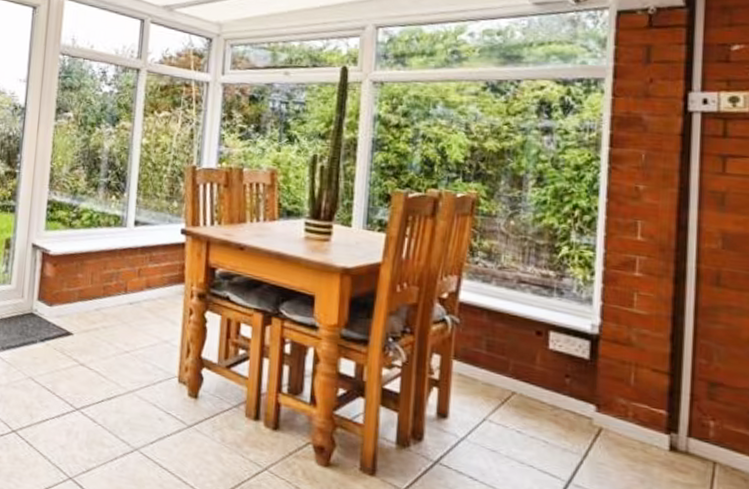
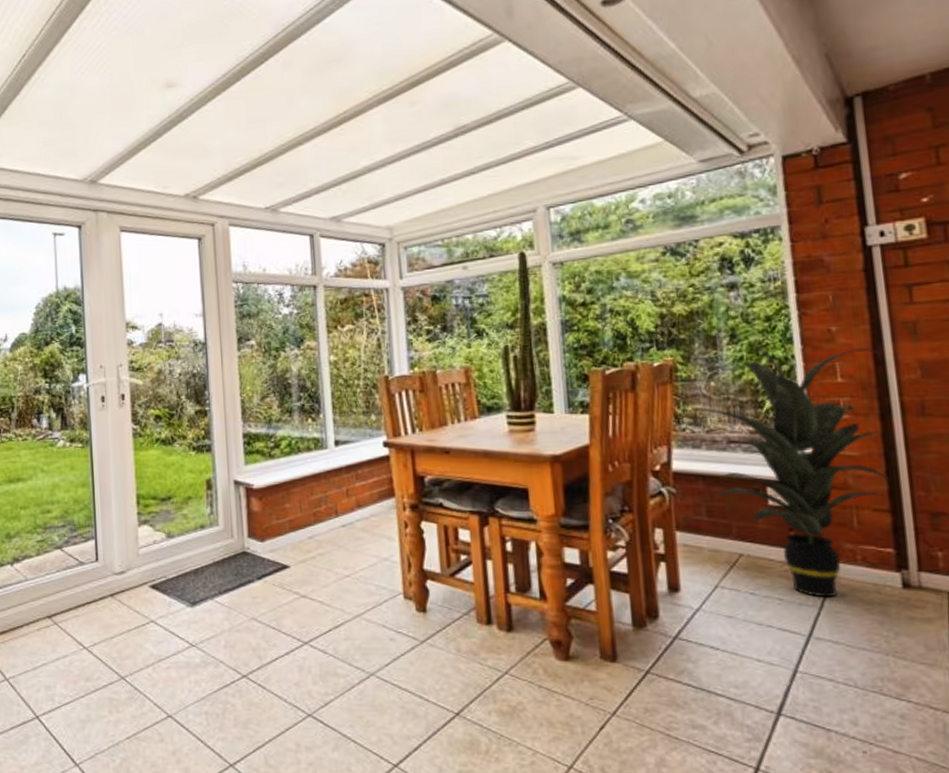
indoor plant: none [480,187,688,448] -> present [684,343,888,598]

